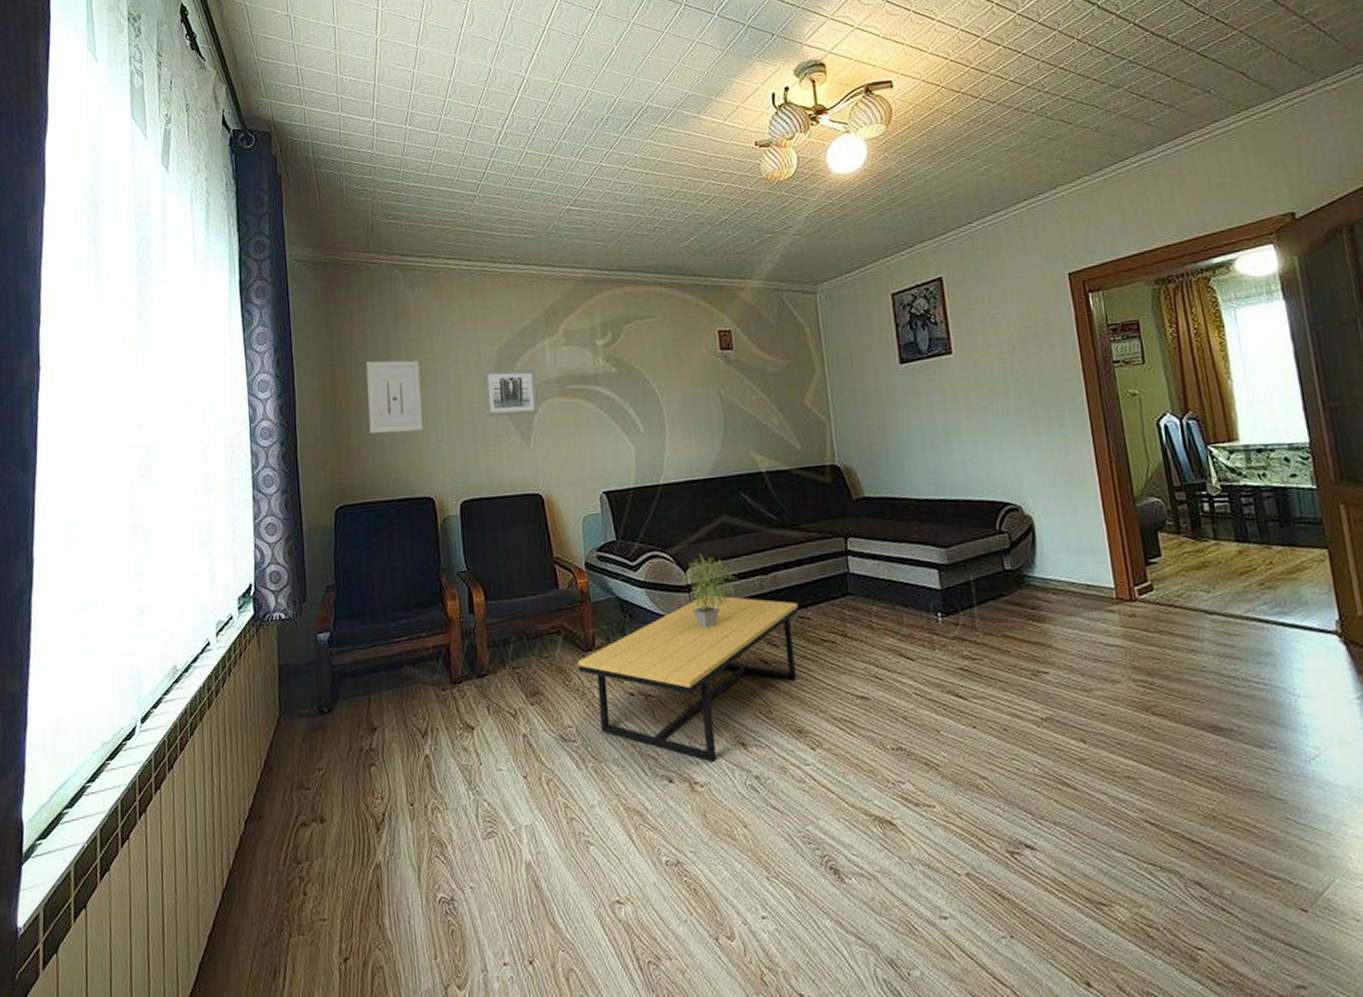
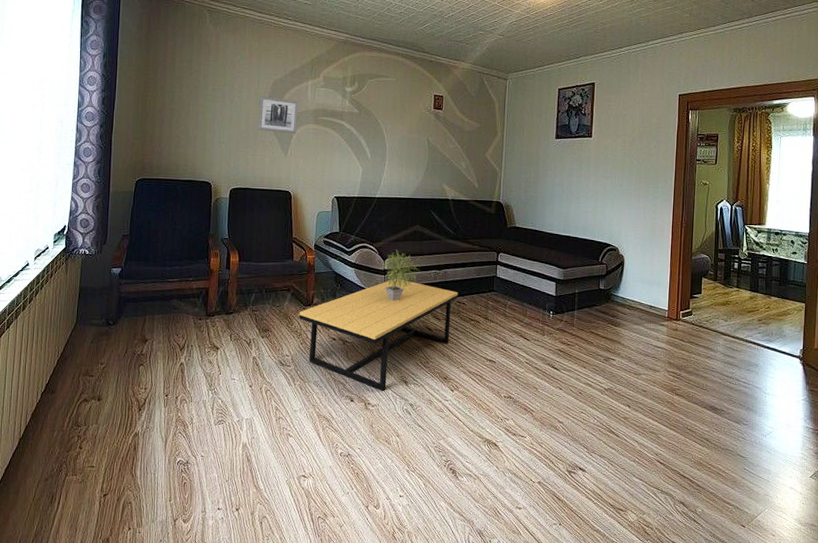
wall art: present [366,360,423,434] -> none [169,75,213,132]

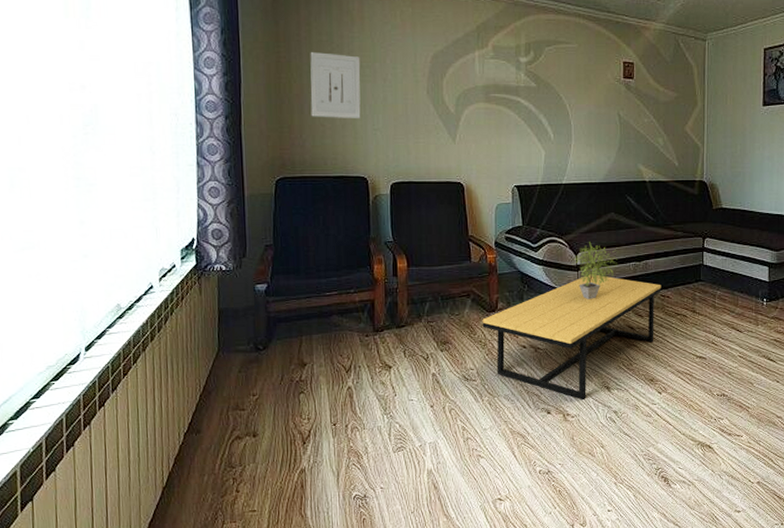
wall art: none [169,75,213,132] -> present [310,51,361,118]
wall art: present [257,96,298,134] -> none [418,72,465,116]

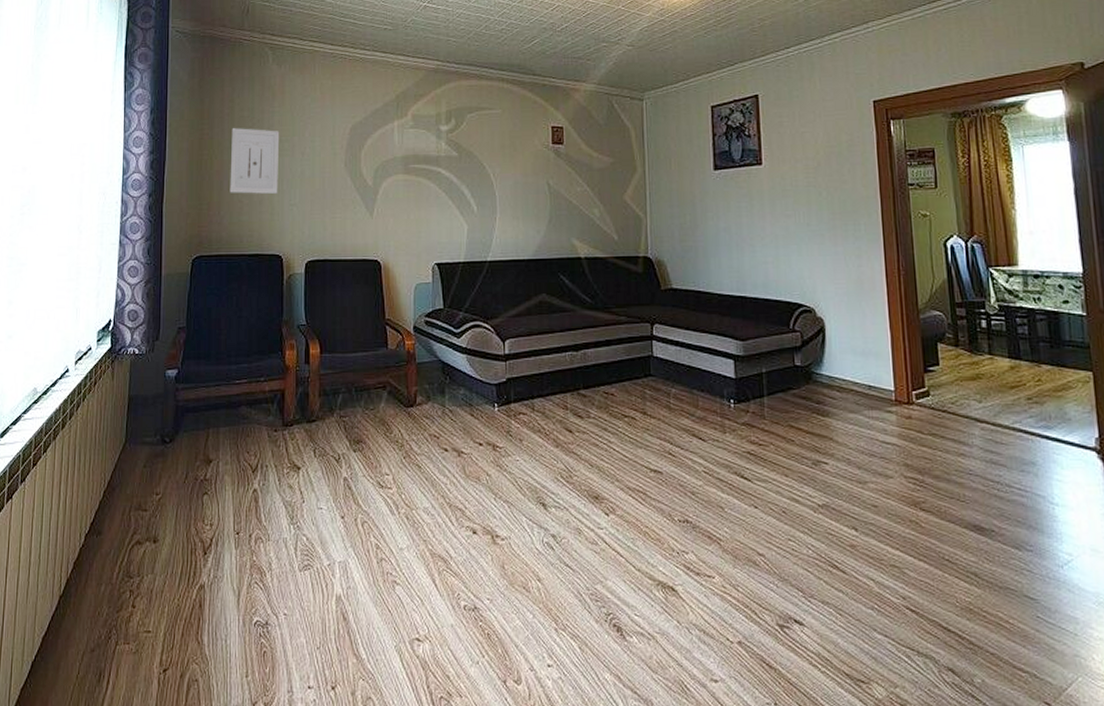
coffee table: present [482,274,662,401] -> none [399,365,604,520]
potted plant: present [572,242,616,299] -> none [499,327,550,395]

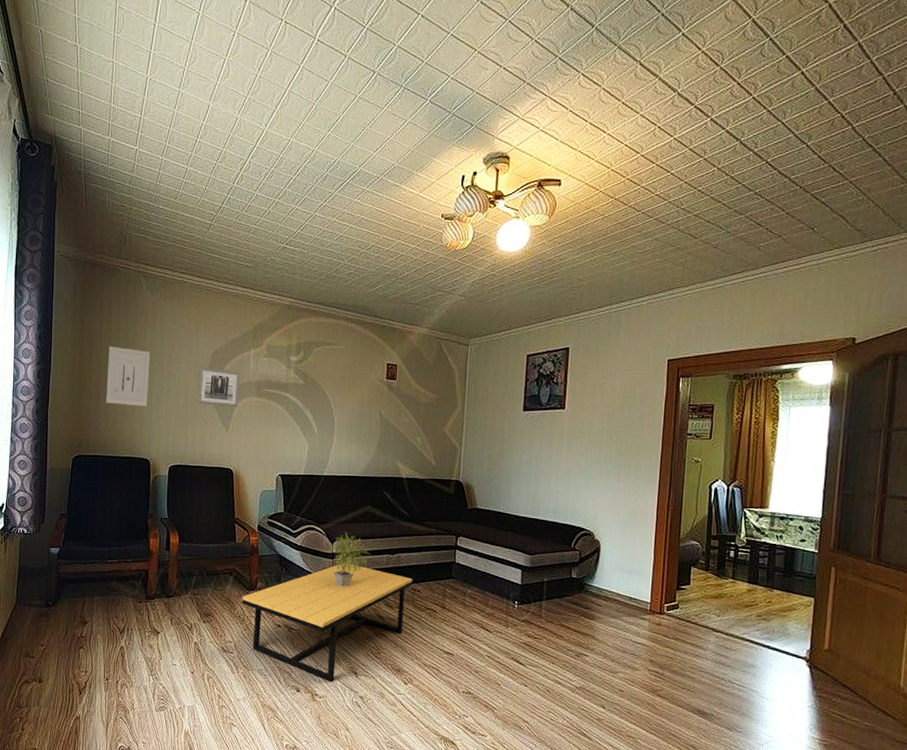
wall art: none [335,144,384,189] -> present [197,367,240,408]
coffee table: none [399,365,604,520] -> present [242,563,413,683]
potted plant: none [499,327,550,395] -> present [328,532,370,587]

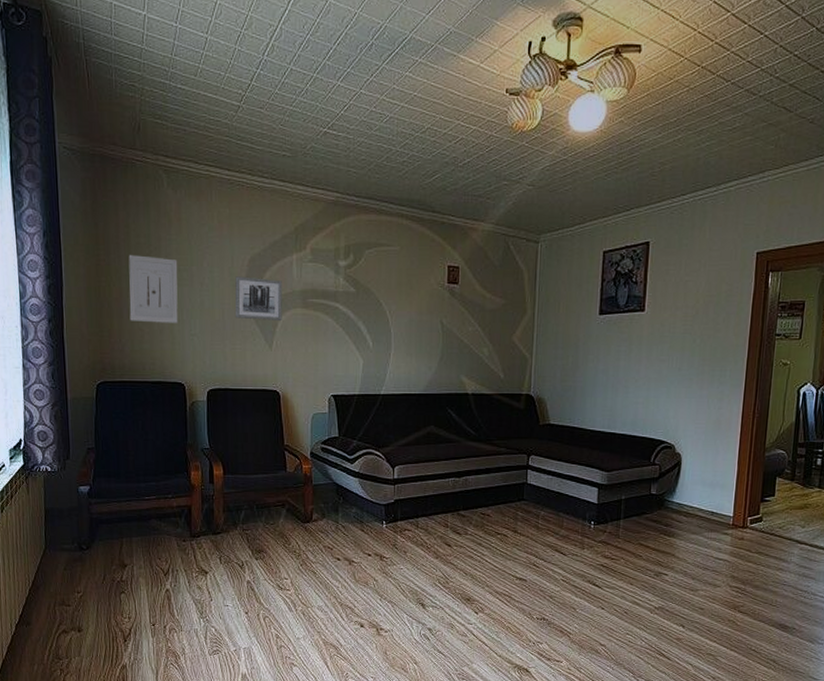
coffee table: present [242,563,413,683] -> none [297,489,482,616]
potted plant: present [328,532,370,587] -> none [389,455,435,514]

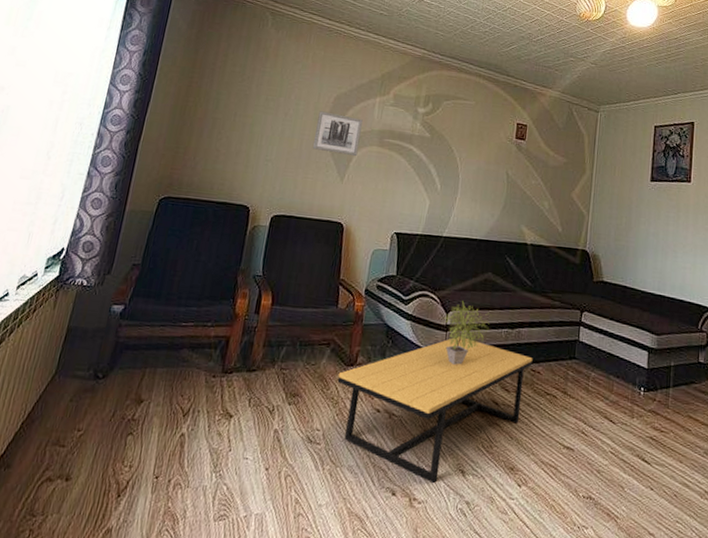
wall art: present [128,254,178,323] -> none [208,80,267,148]
coffee table: none [297,489,482,616] -> present [337,337,533,484]
potted plant: none [389,455,435,514] -> present [442,301,489,365]

